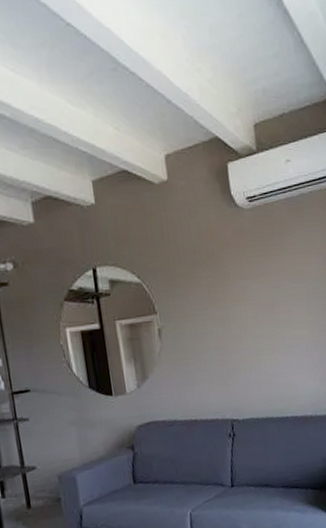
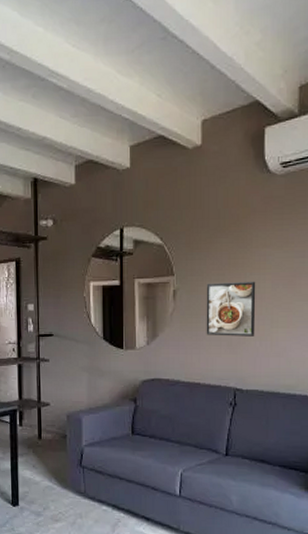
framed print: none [191,312,244,371] -> present [206,281,256,336]

